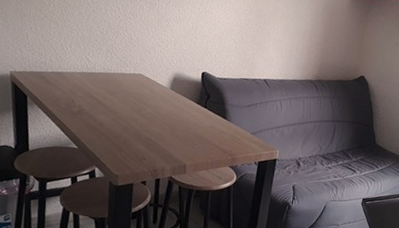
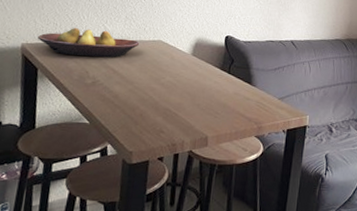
fruit bowl: none [24,58,121,89] -> present [37,28,140,58]

